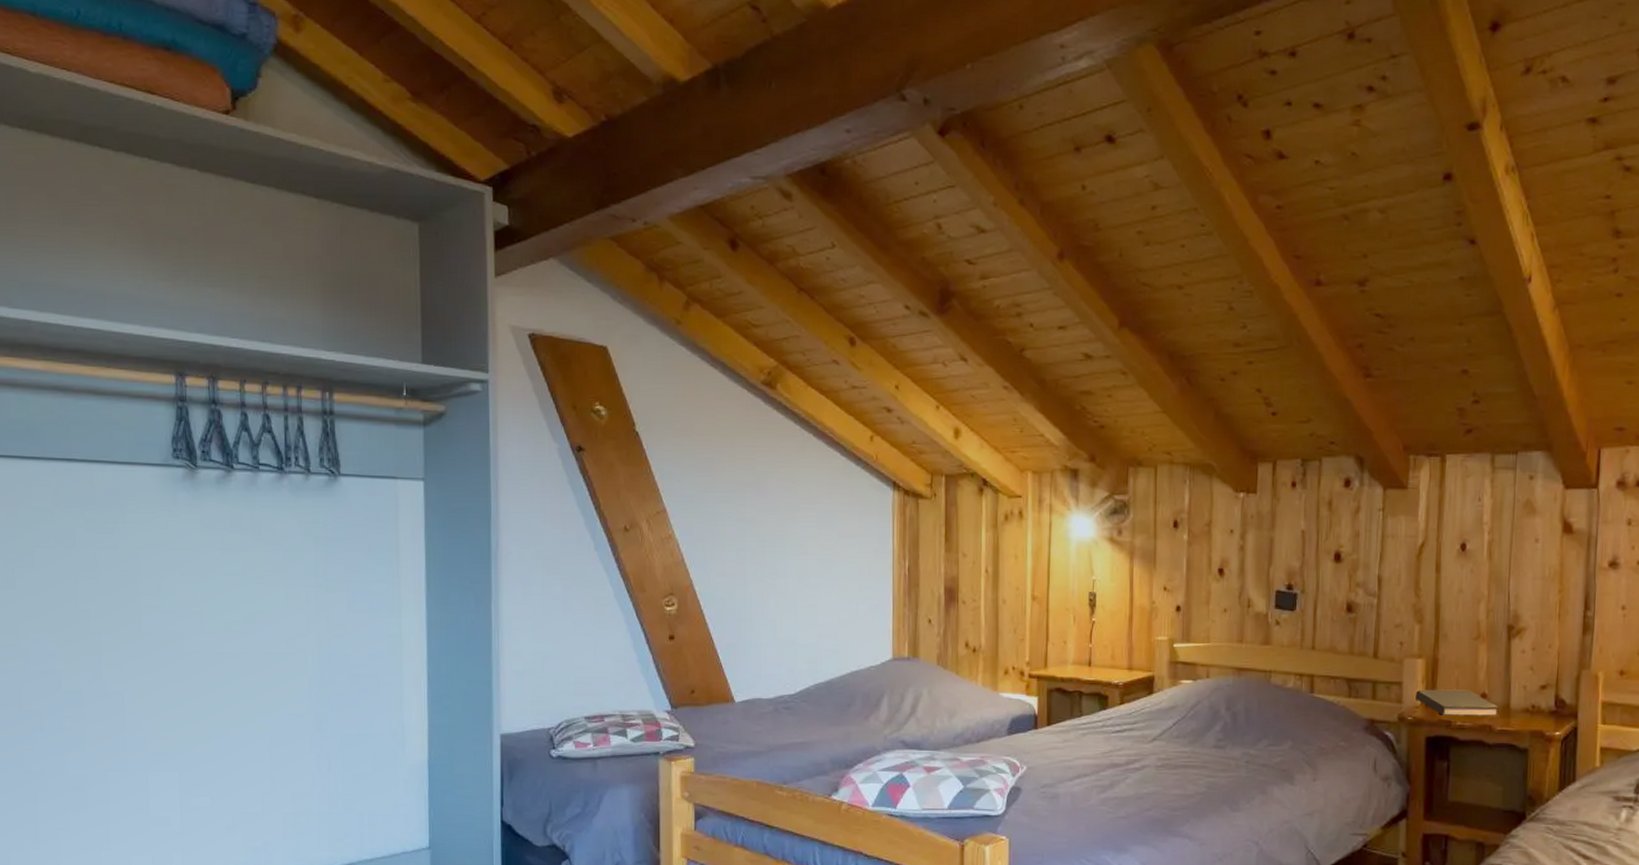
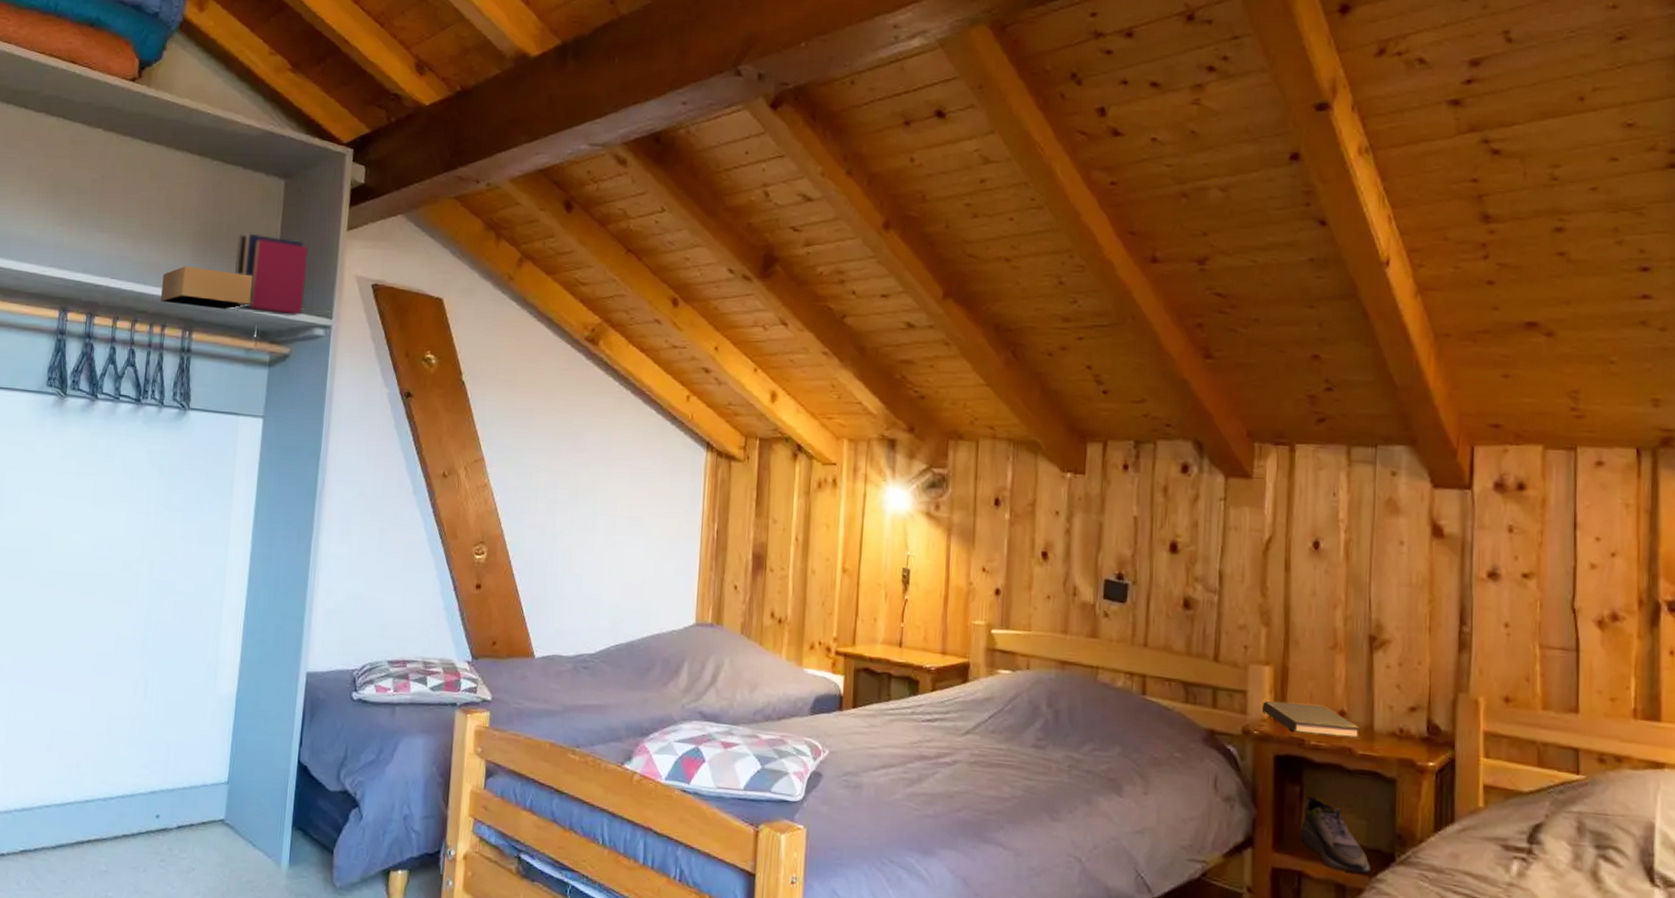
box: none [291,321,395,367] -> present [160,266,253,309]
books: none [373,283,455,372] -> present [232,233,308,317]
shoe: none [1446,769,1505,832] -> present [1299,796,1370,874]

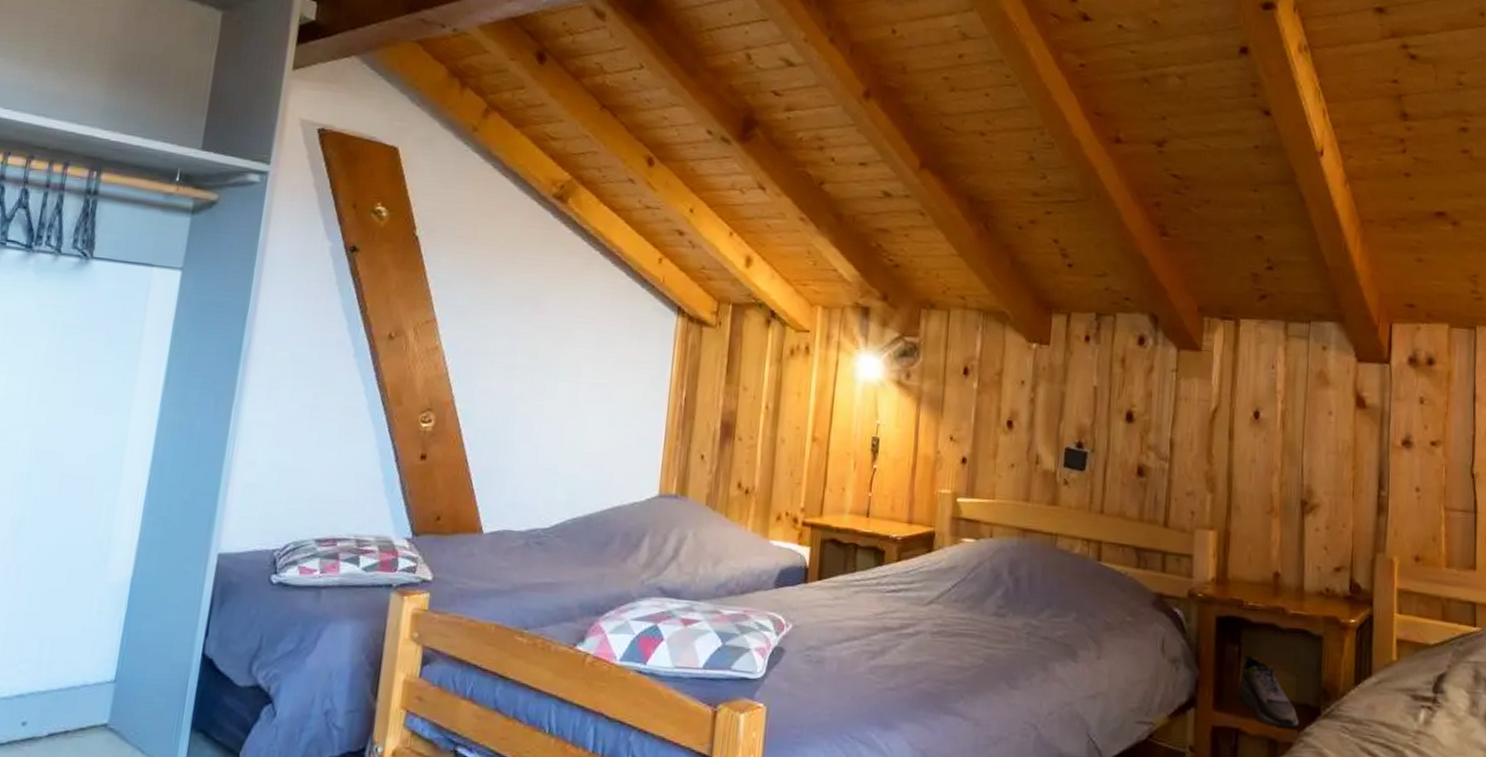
box: present [160,266,253,309] -> none [63,99,179,149]
books: present [232,233,308,317] -> none [151,66,246,160]
book: present [1262,700,1360,739] -> none [1206,563,1292,599]

